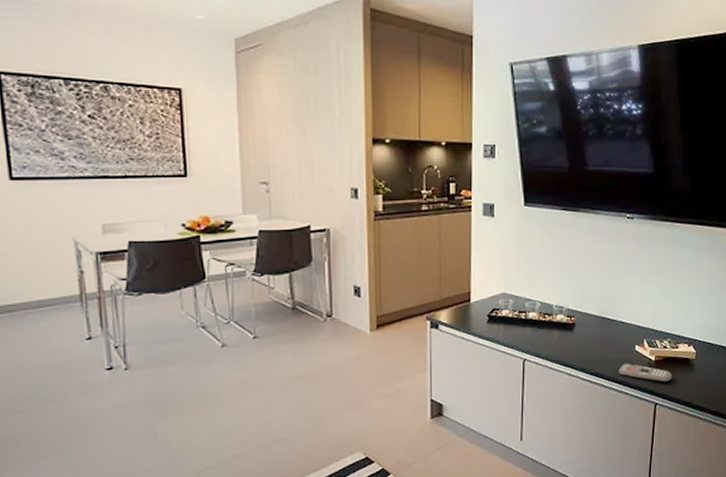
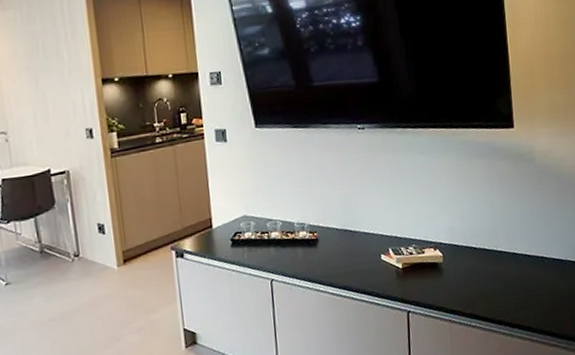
remote control: present [619,363,671,383] -> none [367,273,421,290]

